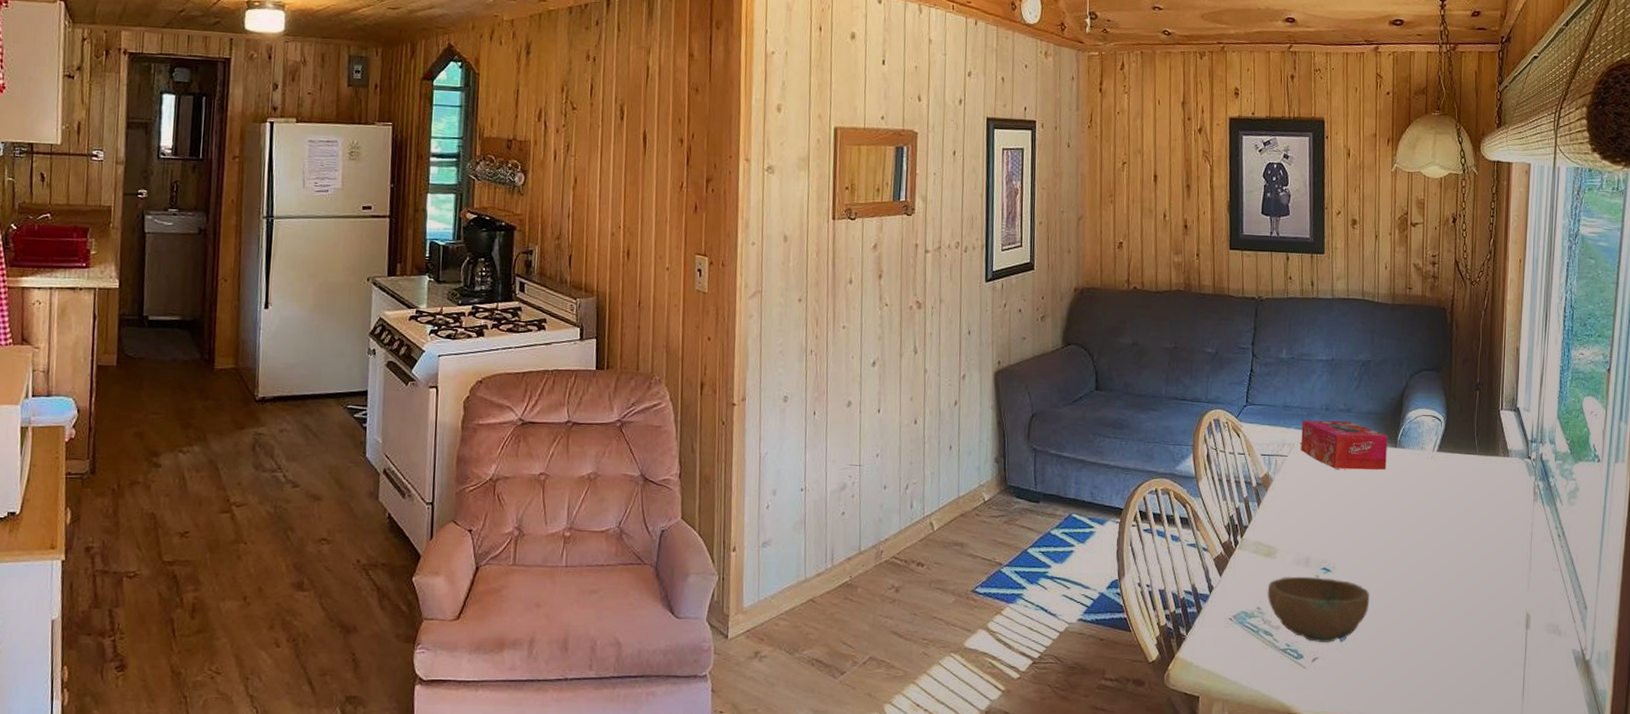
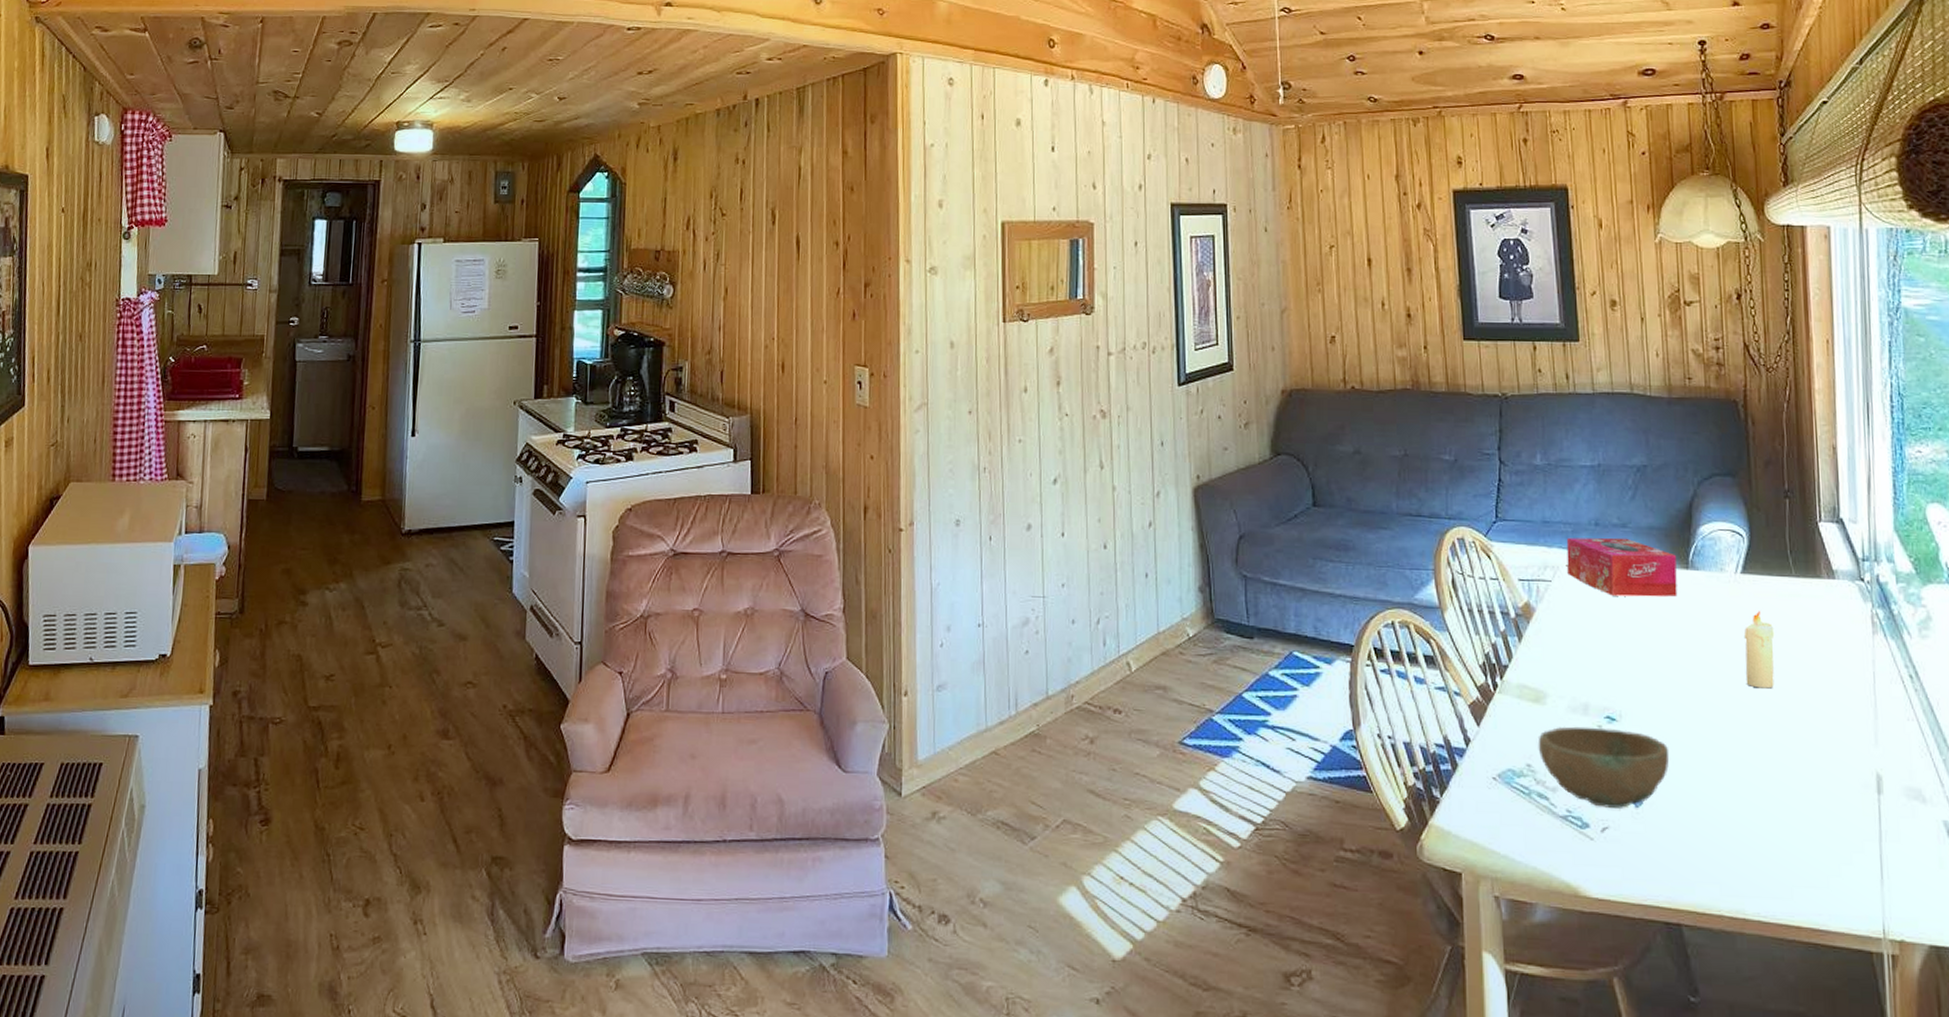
candle: none [1434,482,1459,545] -> present [1743,611,1775,689]

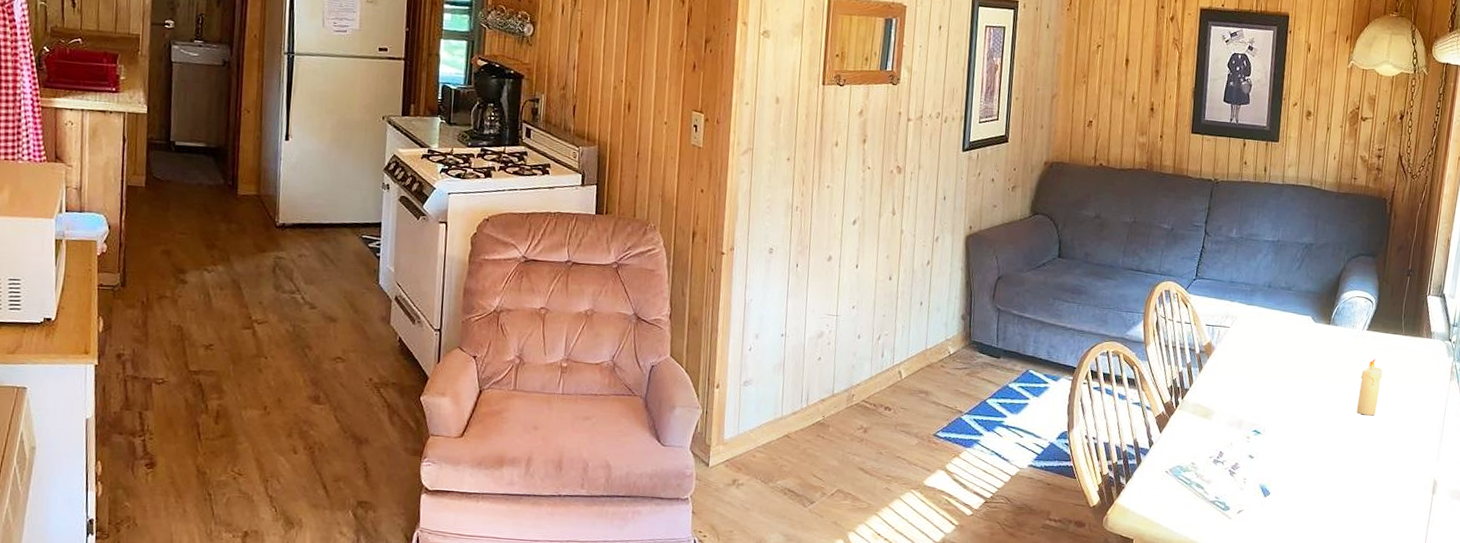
bowl: present [1538,726,1670,808] -> none [1201,436,1295,497]
tissue box: present [1566,537,1678,597] -> none [1242,295,1323,345]

